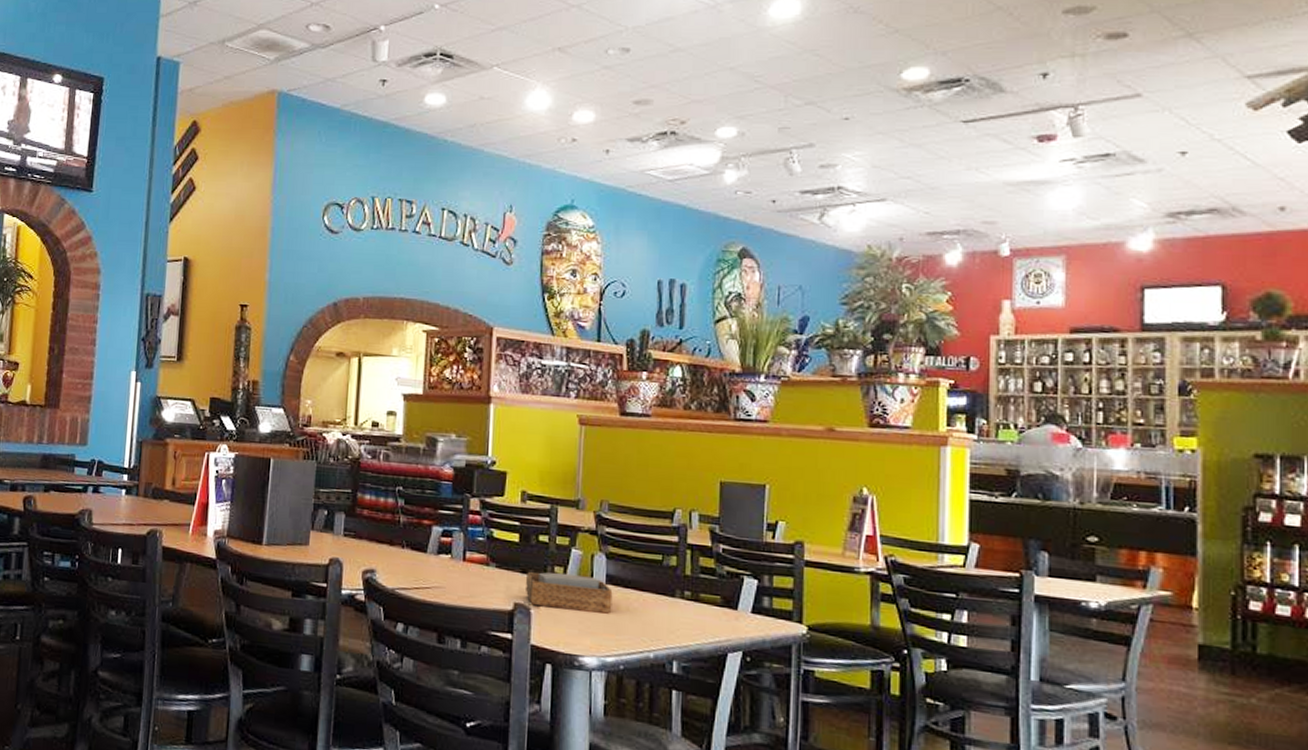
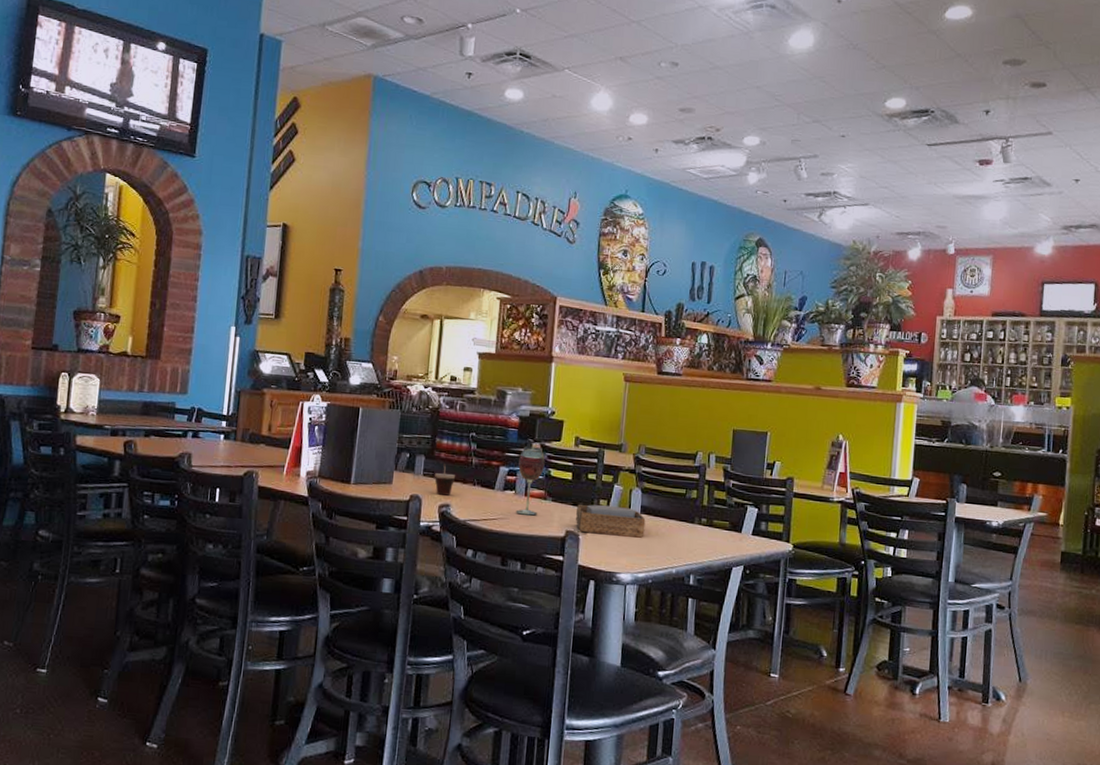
cup: none [357,521,380,560] -> present [434,463,455,496]
wineglass: none [452,502,486,585] -> present [515,446,545,516]

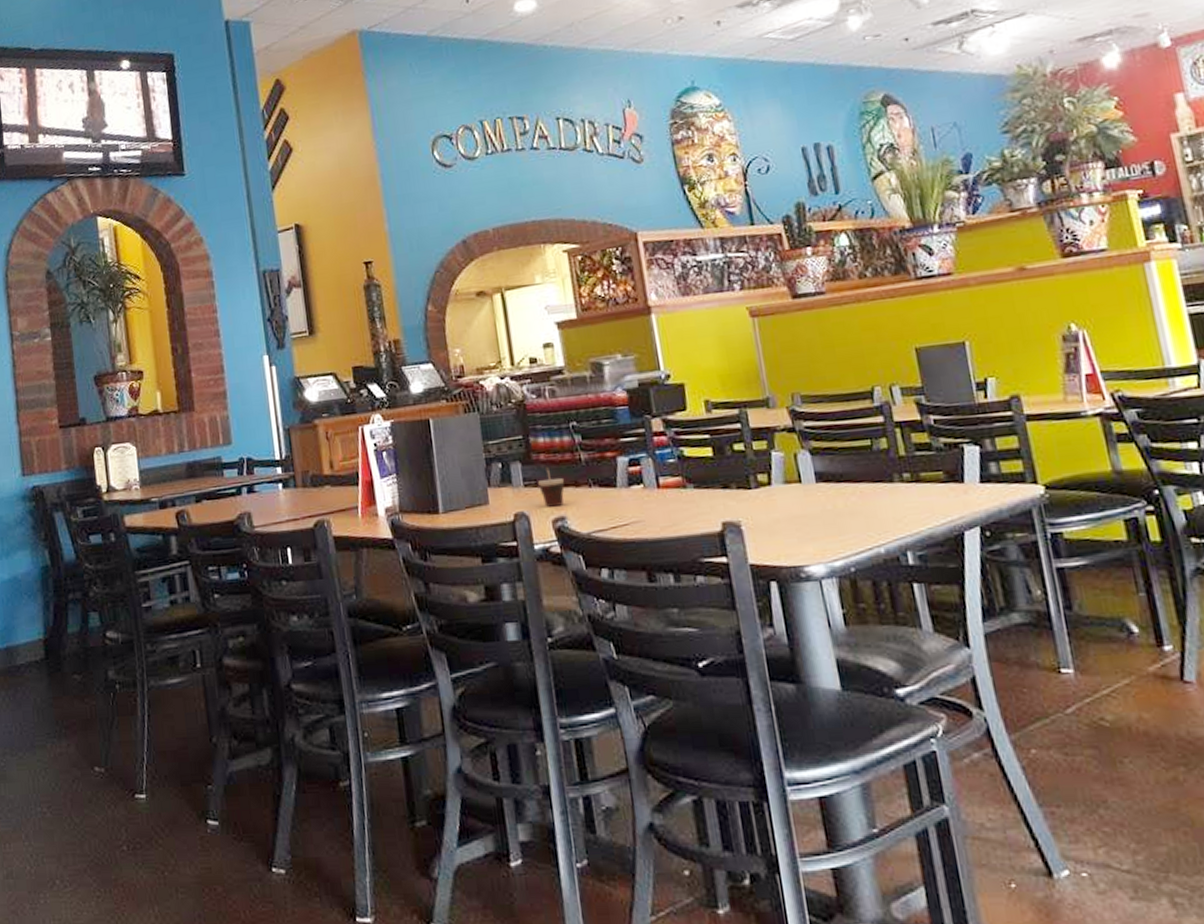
wineglass: present [515,446,545,516] -> none [638,423,680,513]
napkin holder: present [575,504,646,538] -> none [729,478,829,521]

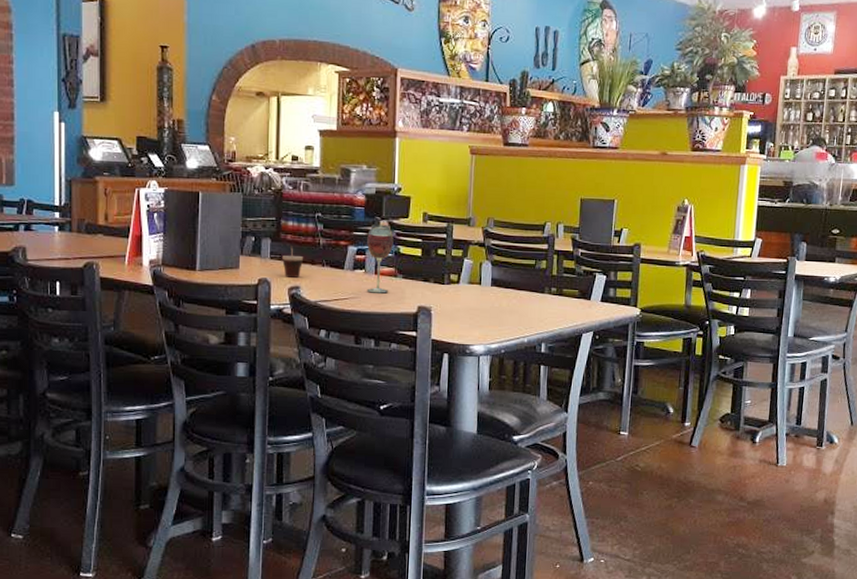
wineglass: none [638,423,680,513] -> present [366,224,394,294]

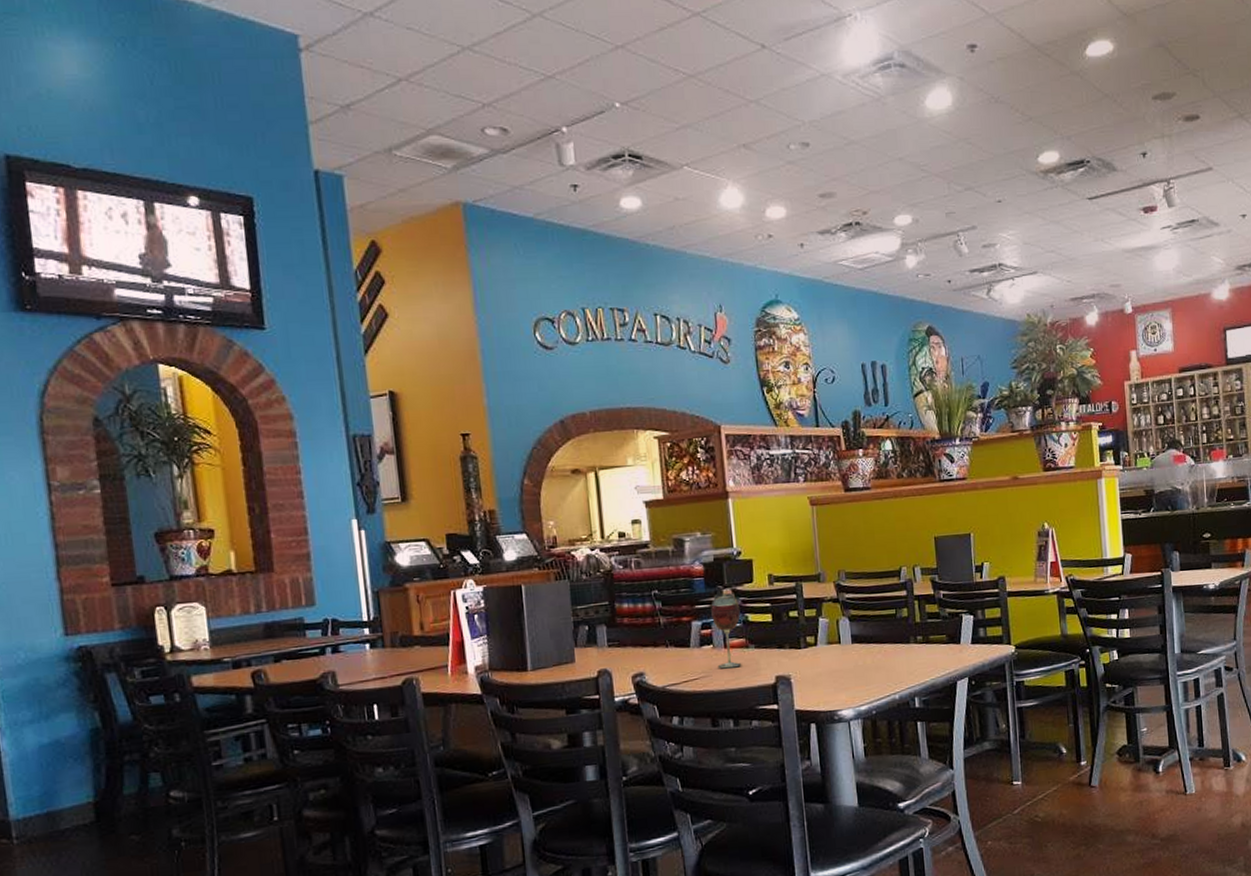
cup: present [282,245,303,278] -> none [621,628,644,665]

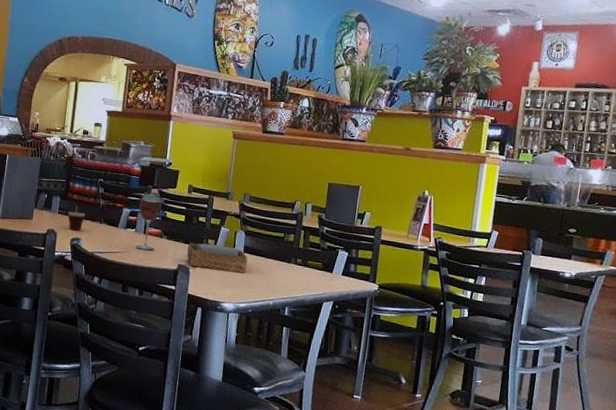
cup: none [621,628,644,665] -> present [68,203,85,231]
napkin holder: none [782,640,860,675] -> present [186,243,248,274]

